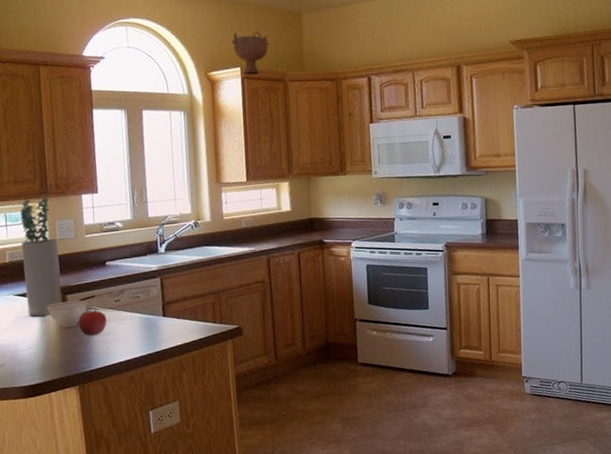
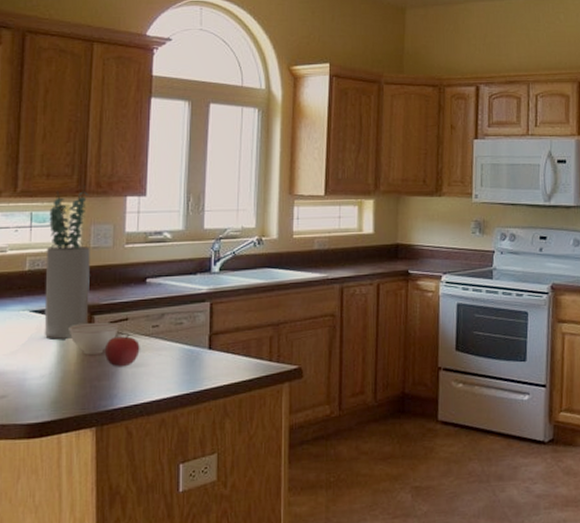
decorative bowl: present [232,31,270,75] -> none [322,22,366,73]

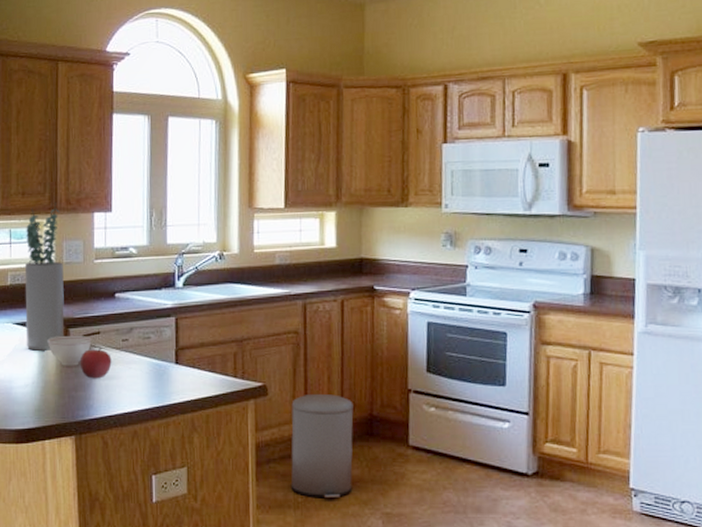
pedal bin: none [323,374,387,477] -> present [290,393,354,499]

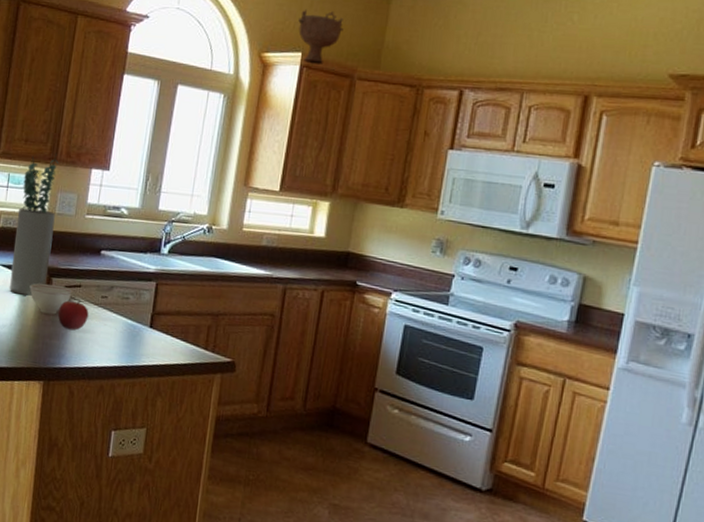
decorative bowl: none [278,25,323,79] -> present [298,9,344,65]
pedal bin: present [290,393,354,499] -> none [244,376,318,482]

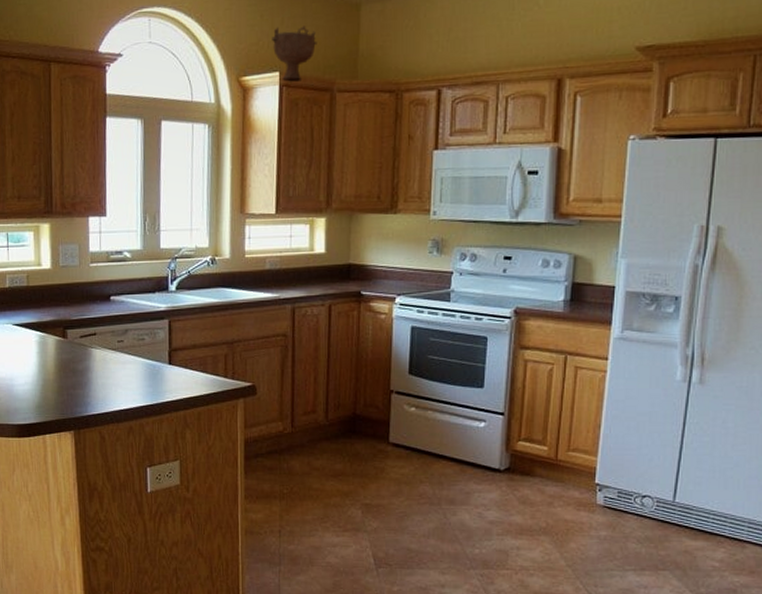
vase: present [9,152,59,296] -> none [22,205,62,351]
bowl: present [29,283,73,315] -> none [46,336,89,365]
fruit: present [57,300,89,331] -> none [77,348,108,378]

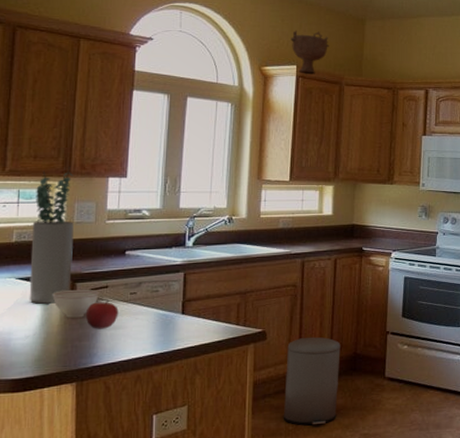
vase: none [22,205,62,351] -> present [29,166,74,304]
bowl: none [46,336,89,365] -> present [52,289,99,318]
fruit: none [77,348,108,378] -> present [85,300,119,329]
pedal bin: none [277,393,338,490] -> present [283,336,341,426]

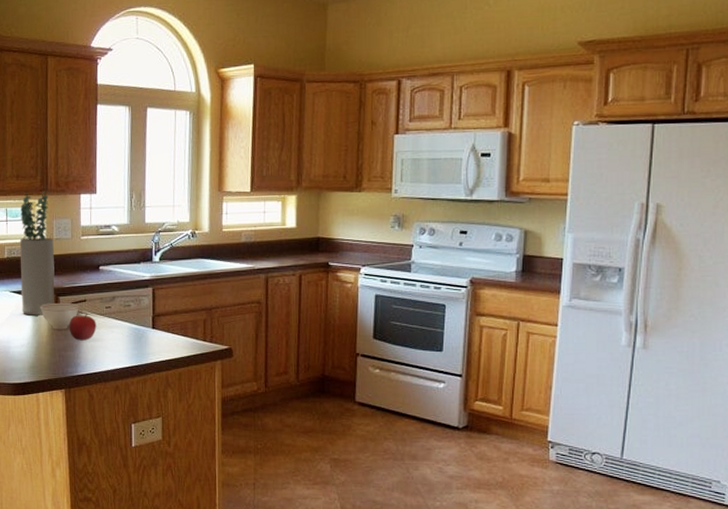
pedal bin: present [283,336,341,426] -> none [251,356,308,446]
decorative bowl: present [291,30,329,74] -> none [247,23,288,74]

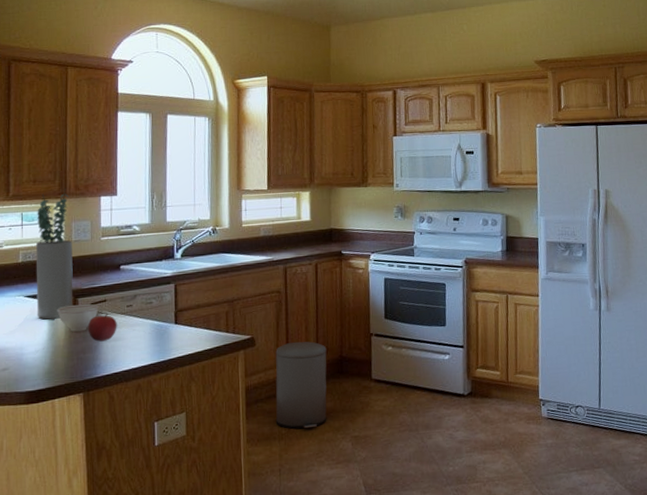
pedal bin: none [251,356,308,446] -> present [275,341,327,430]

